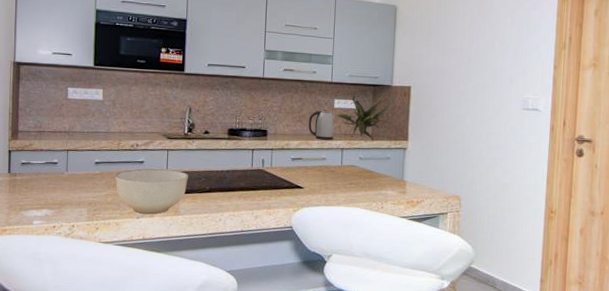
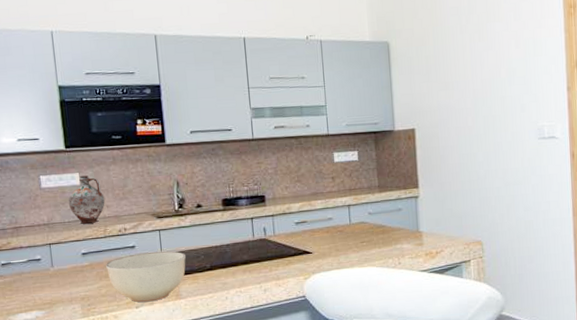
ceramic jug: none [89,92,123,136] -> present [68,175,105,224]
kettle: present [308,110,336,140] -> none [308,166,338,199]
plant: present [336,89,392,139] -> none [337,138,400,192]

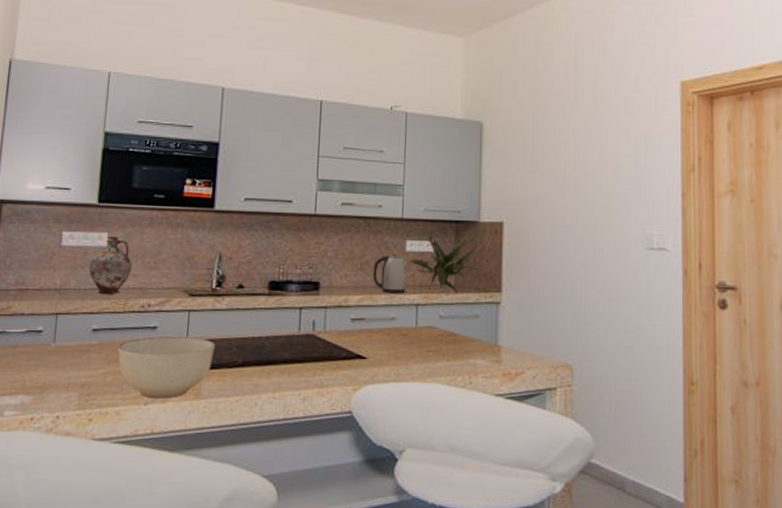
kettle: none [308,166,338,199] -> present [373,255,408,294]
plant: none [337,138,400,192] -> present [408,228,481,291]

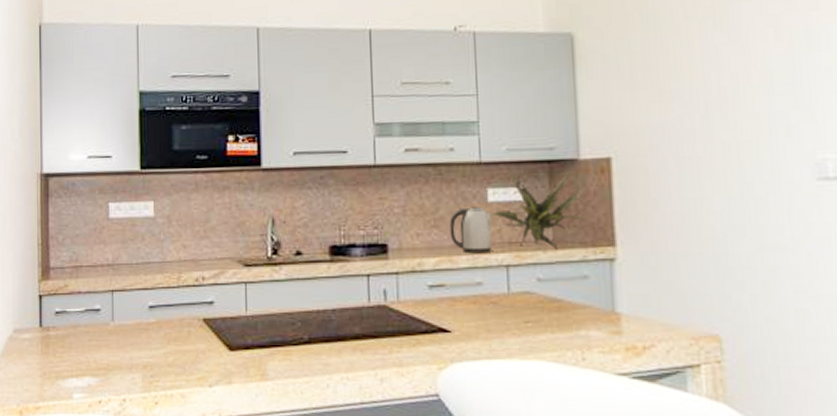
ceramic jug: present [88,237,133,294] -> none [138,205,182,268]
bowl: present [118,337,216,399] -> none [176,312,278,380]

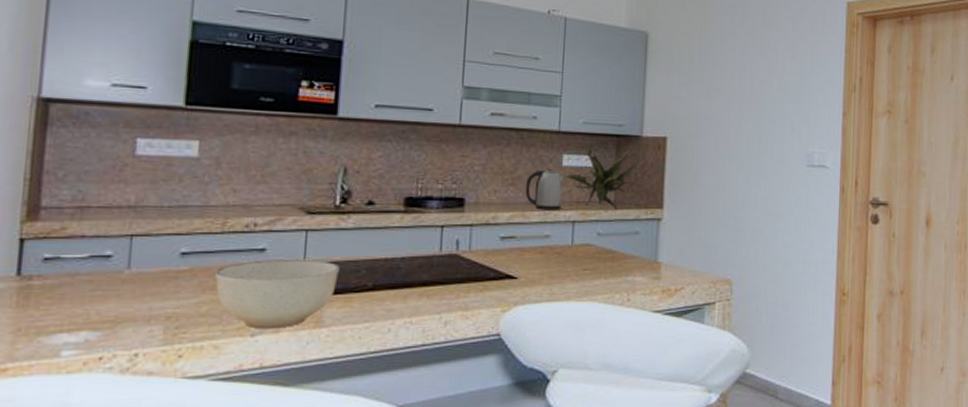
bowl: none [176,312,278,380] -> present [215,260,341,329]

